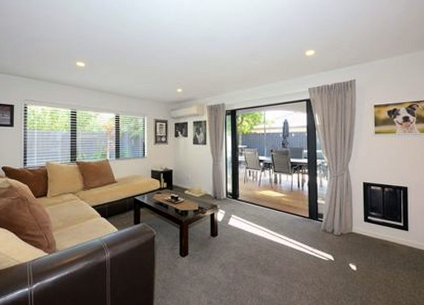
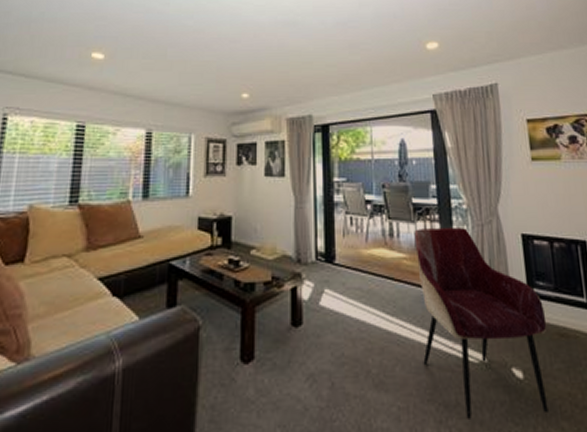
armchair: none [291,177,375,293] -> present [414,226,549,421]

